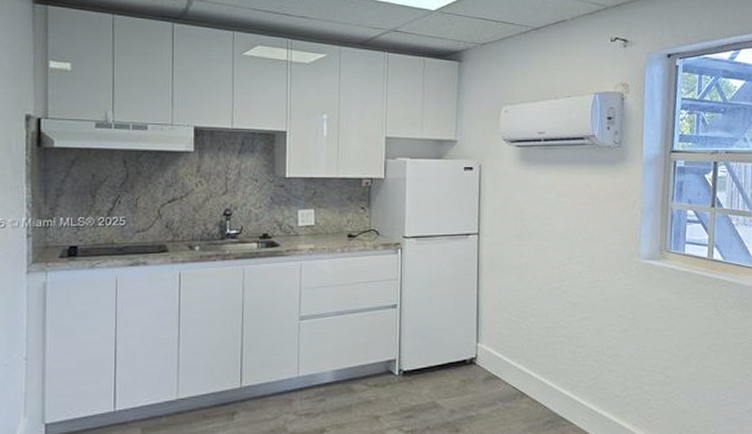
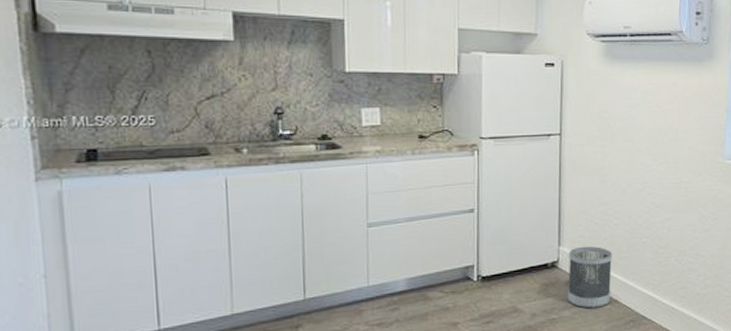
wastebasket: none [485,343,530,407] -> present [567,246,613,309]

